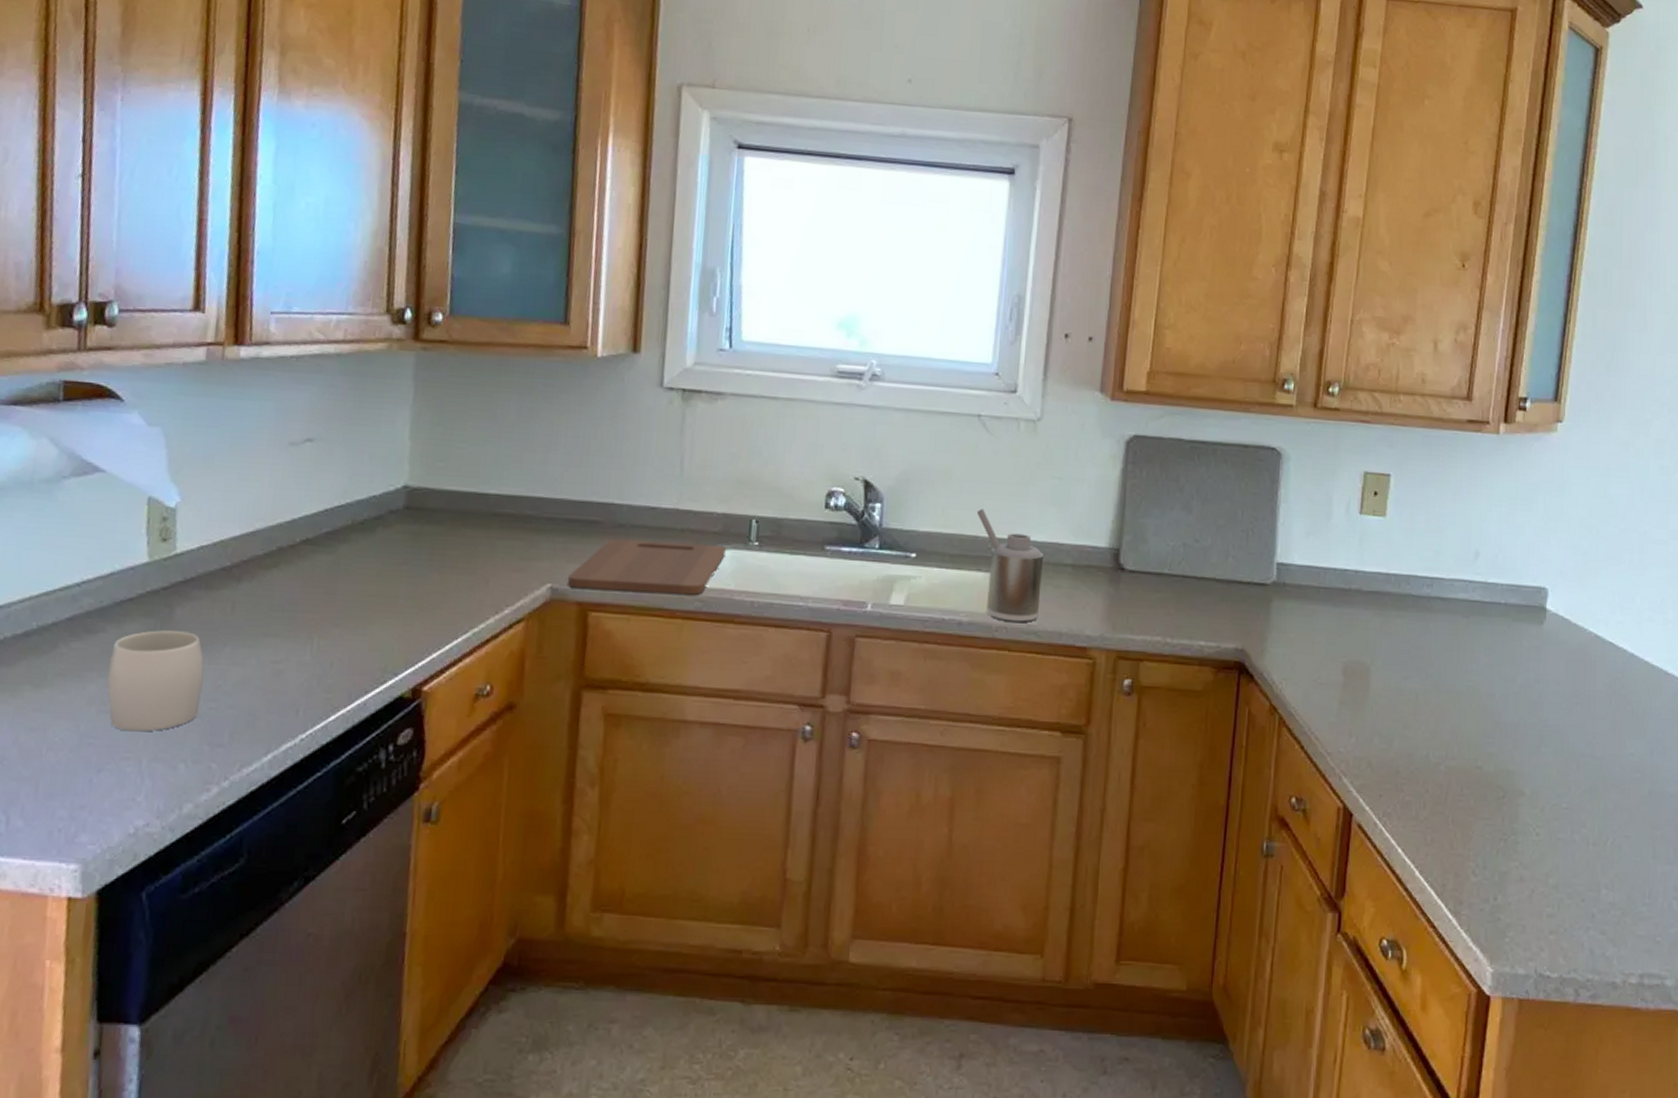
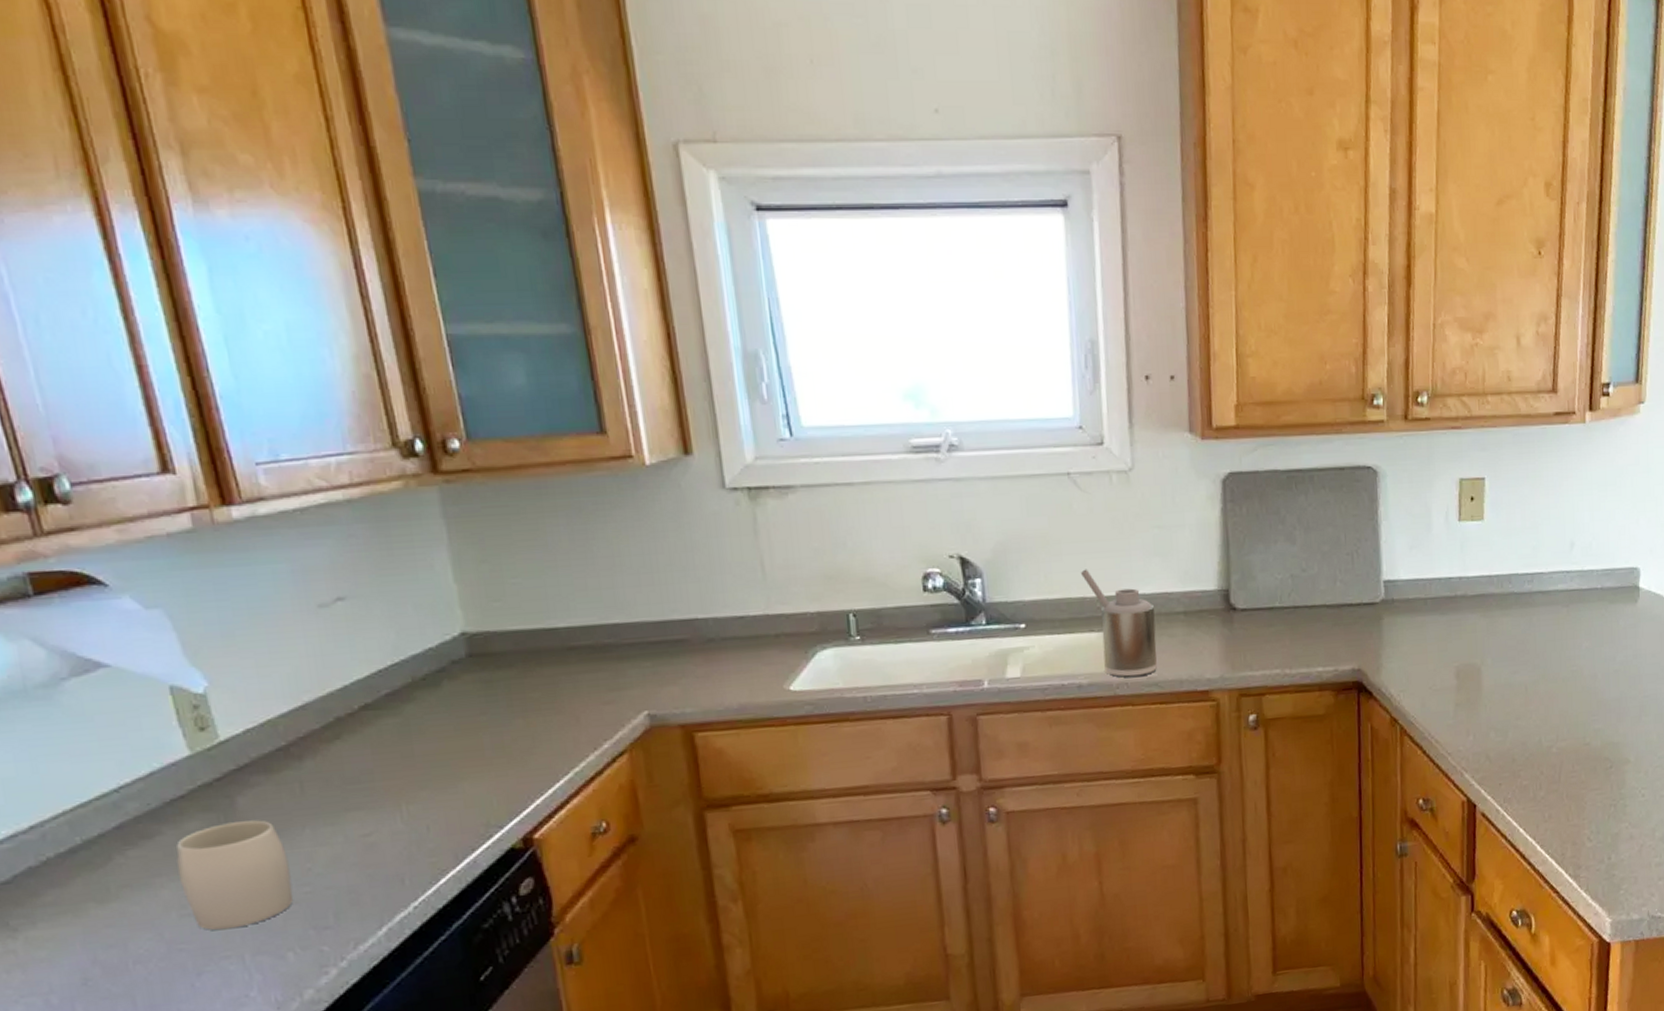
cutting board: present [568,538,726,595] -> none [665,645,827,711]

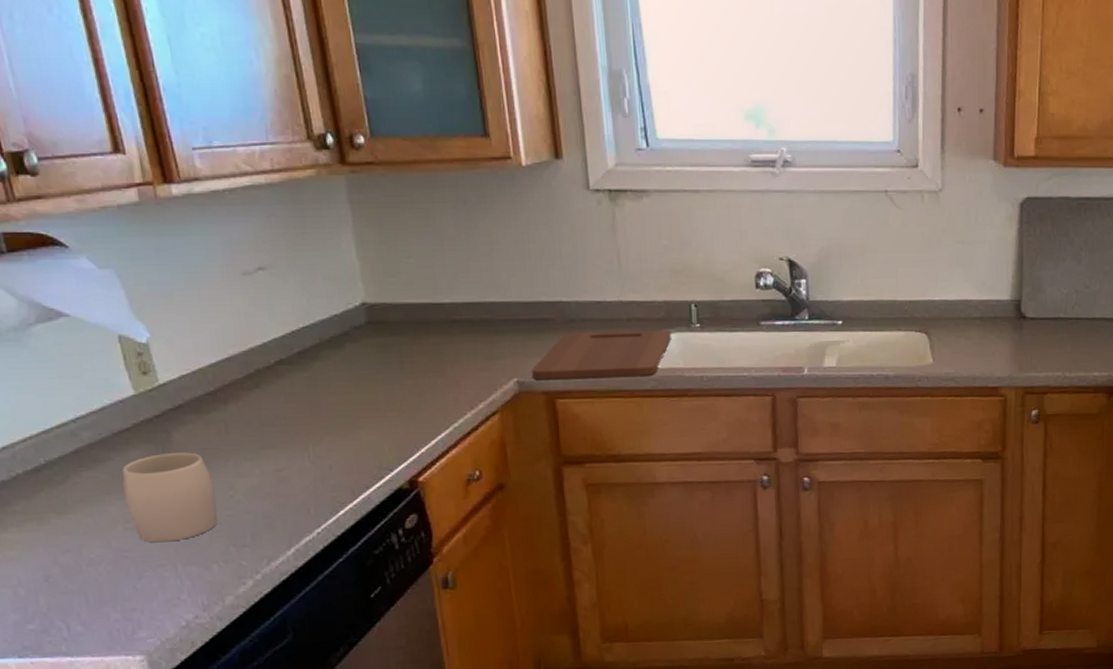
cutting board: none [665,645,827,711] -> present [532,330,671,380]
soap dispenser: present [1080,569,1157,678] -> none [892,276,955,373]

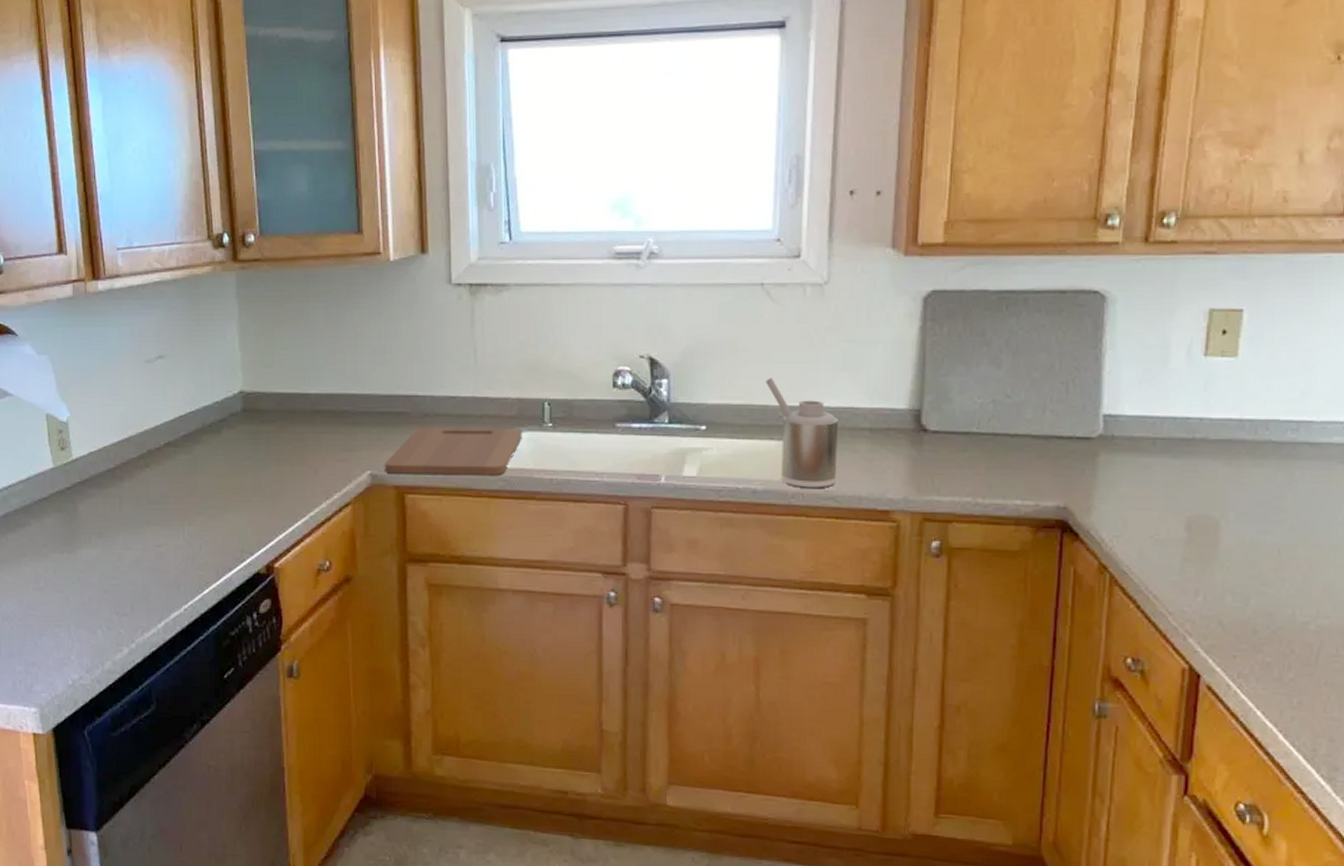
mug: present [122,452,218,543] -> none [37,523,106,605]
soap dispenser: none [892,276,955,373] -> present [765,378,838,489]

